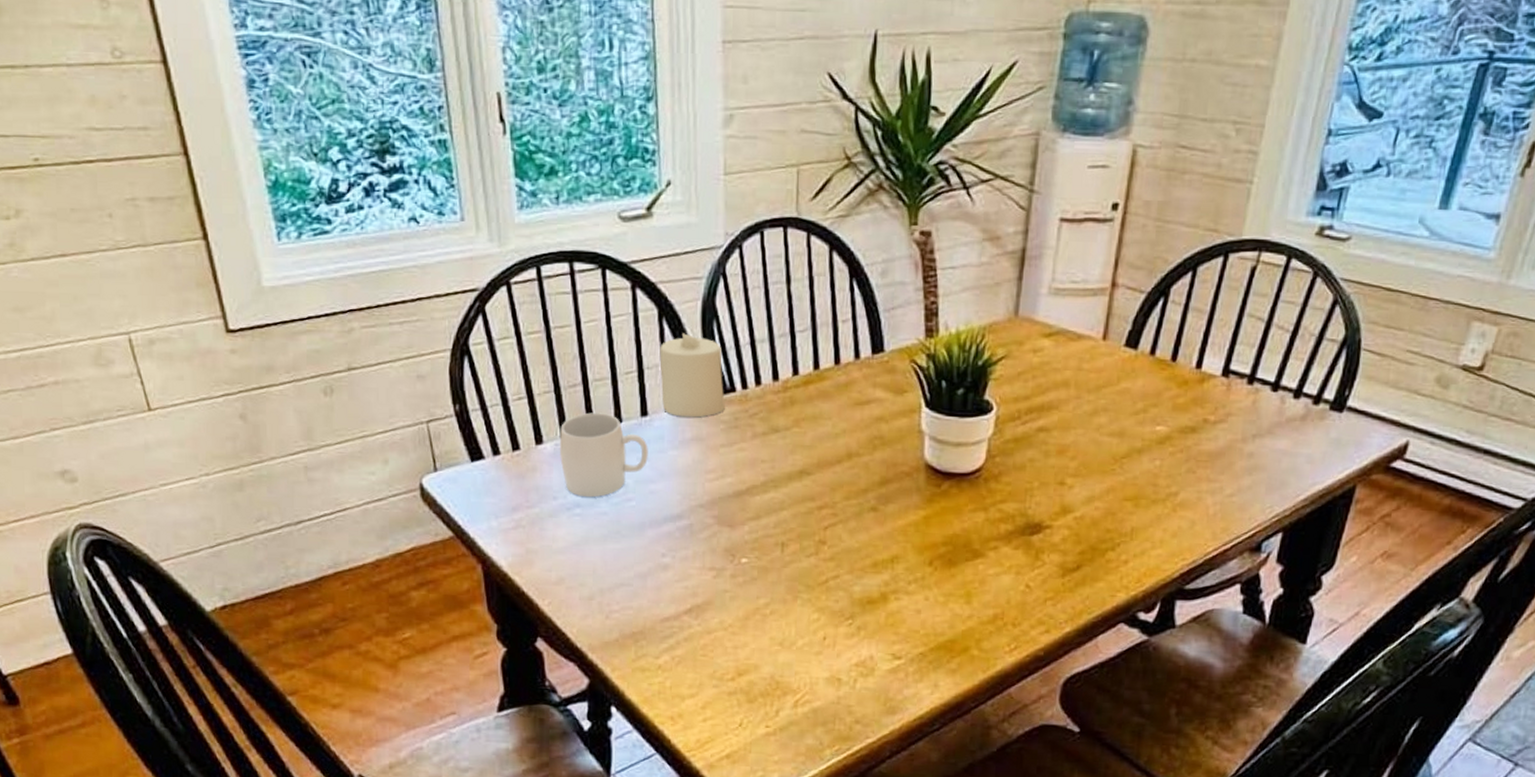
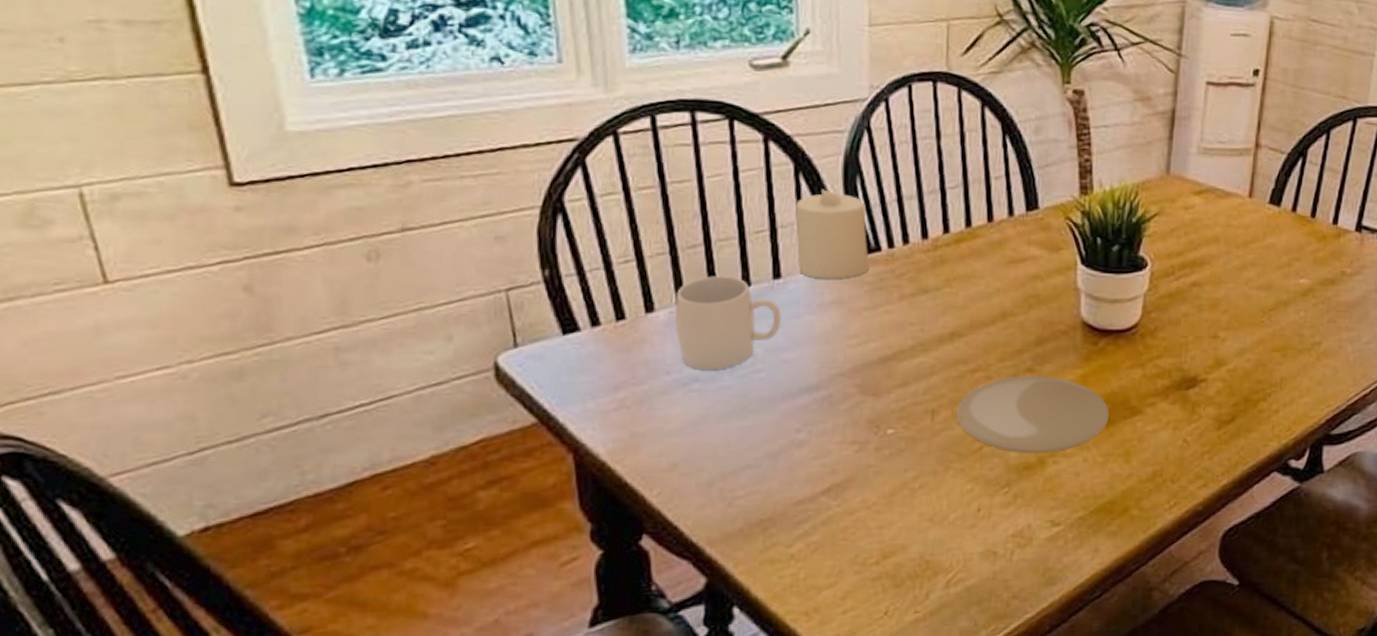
plate: none [805,514,951,590] -> present [957,376,1110,454]

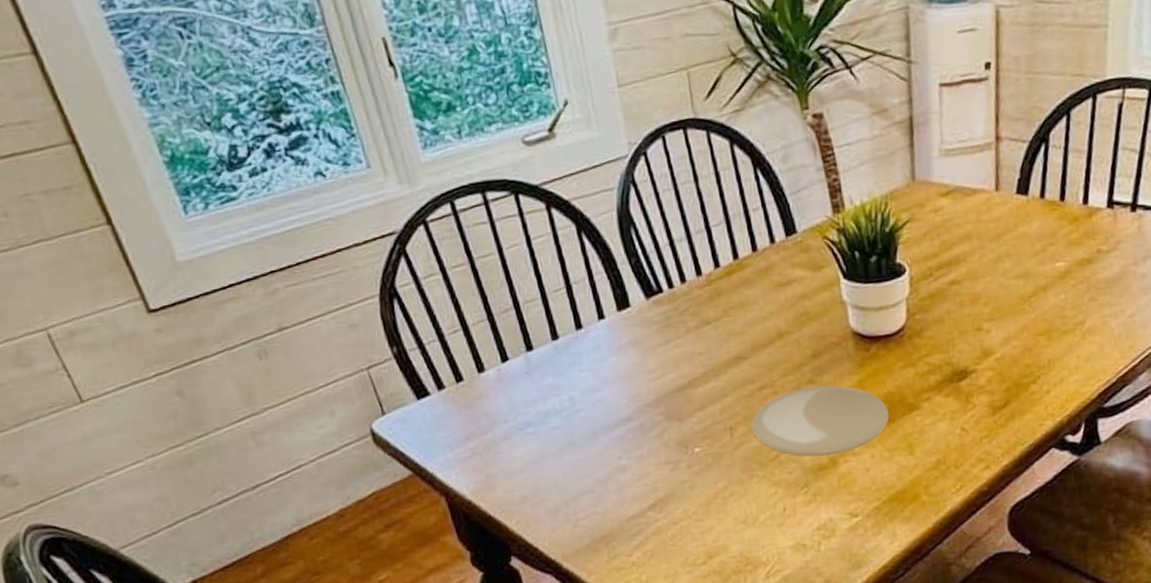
mug: present [674,276,781,371] -> none [499,332,590,416]
candle: present [795,189,869,279] -> none [583,244,655,325]

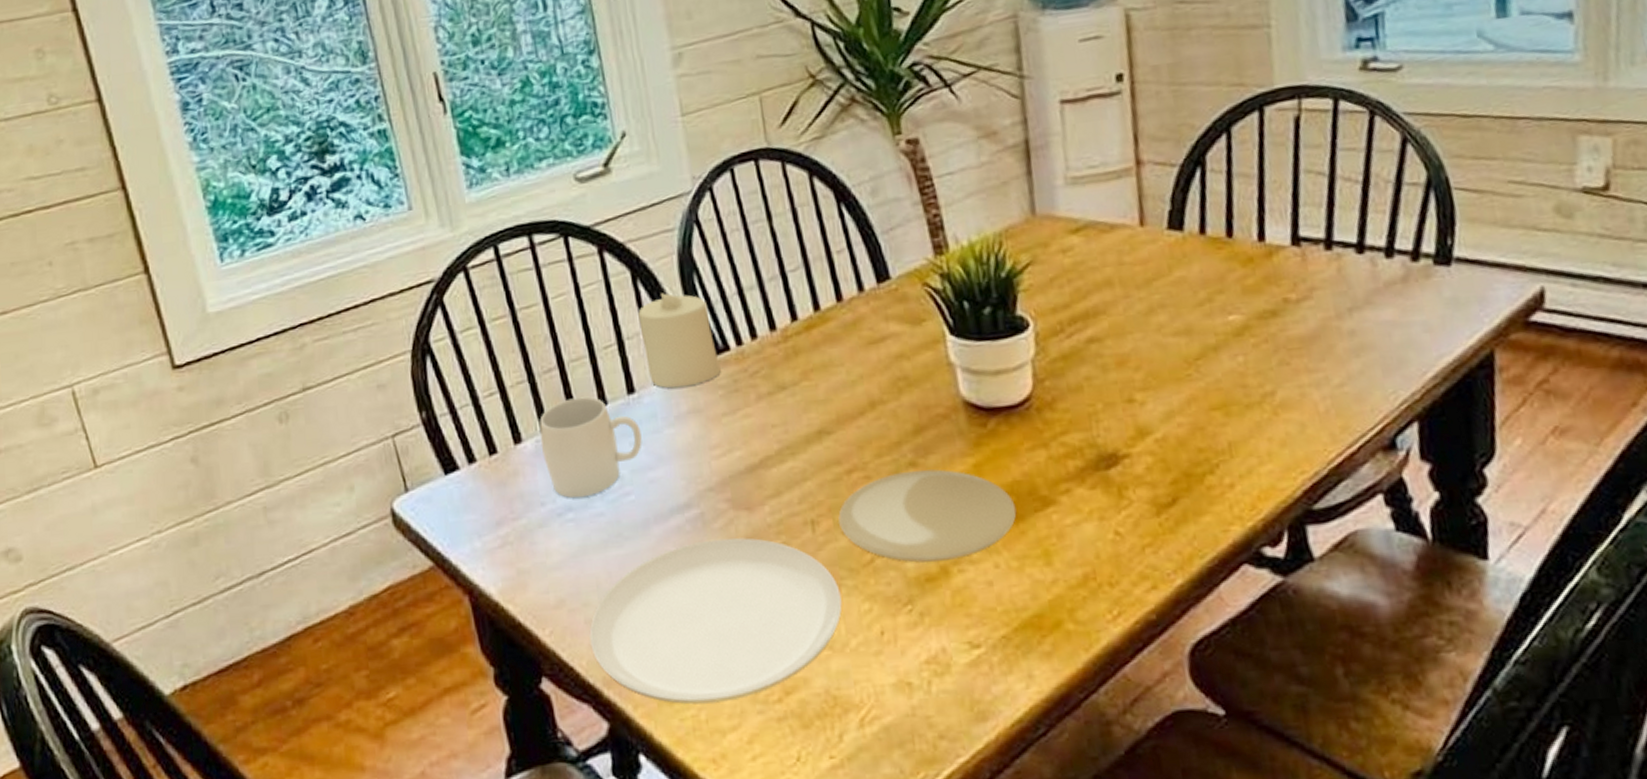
mug: none [499,332,590,416] -> present [539,396,642,498]
plate: none [549,442,754,570] -> present [589,538,842,705]
candle: none [583,244,655,325] -> present [638,293,721,389]

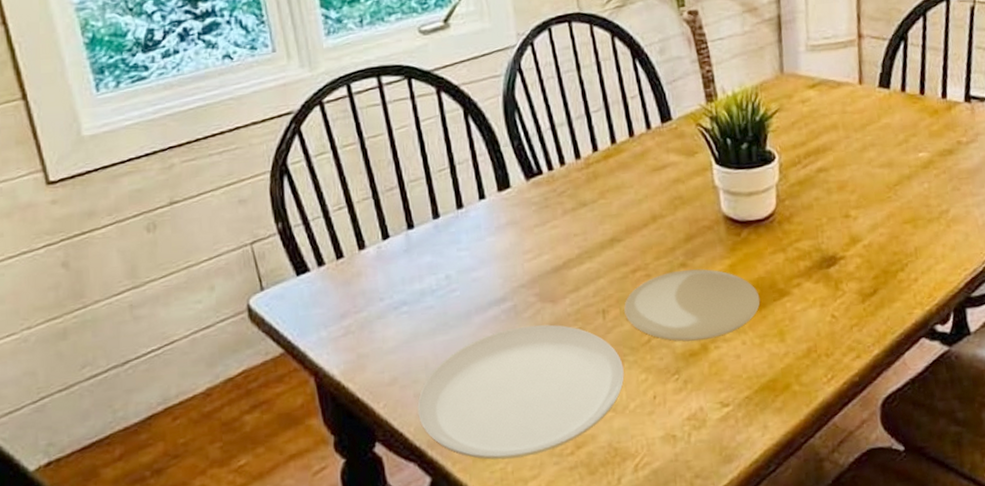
mug: present [539,396,642,498] -> none [381,211,468,295]
candle: present [638,293,721,389] -> none [468,127,535,205]

